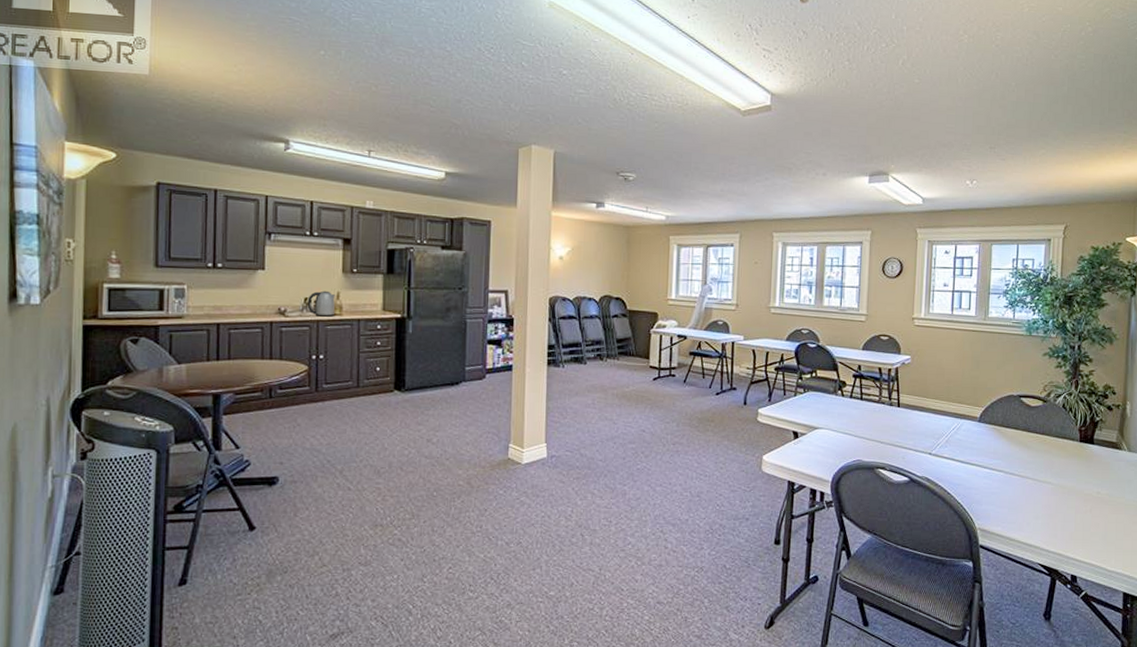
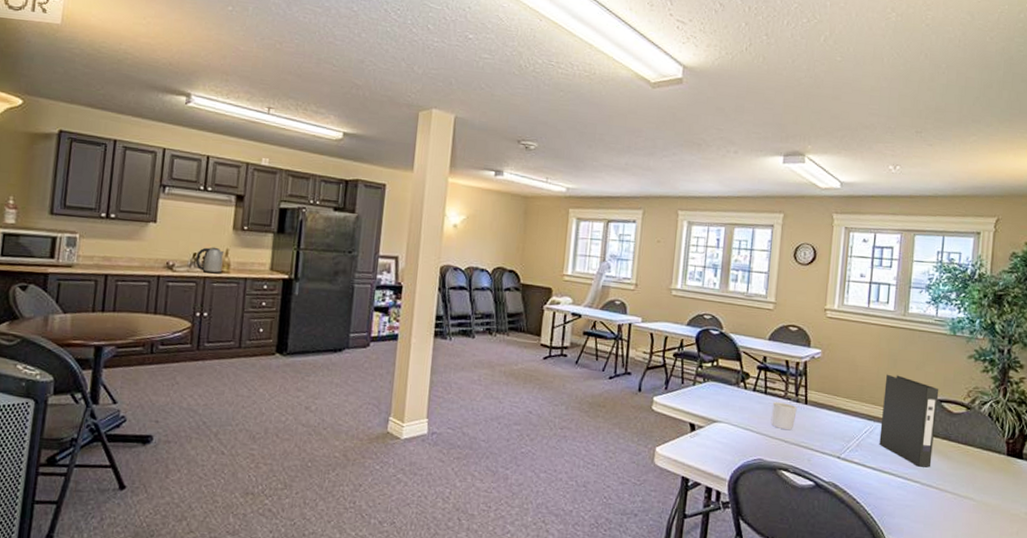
mug: none [867,407,891,432] -> present [770,402,797,431]
binder: none [966,374,1018,457] -> present [879,374,939,468]

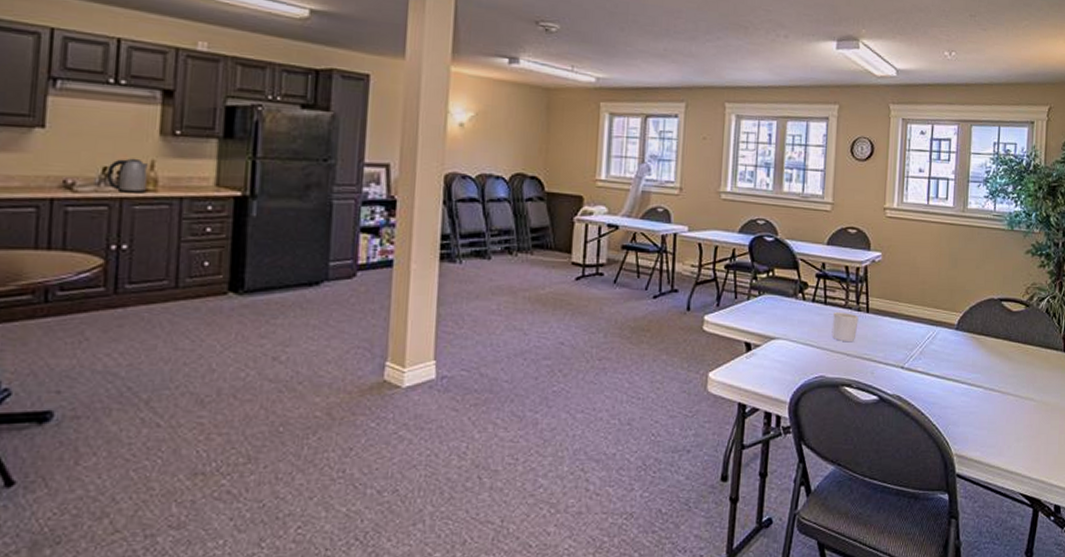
binder: present [879,374,939,468] -> none [942,275,999,371]

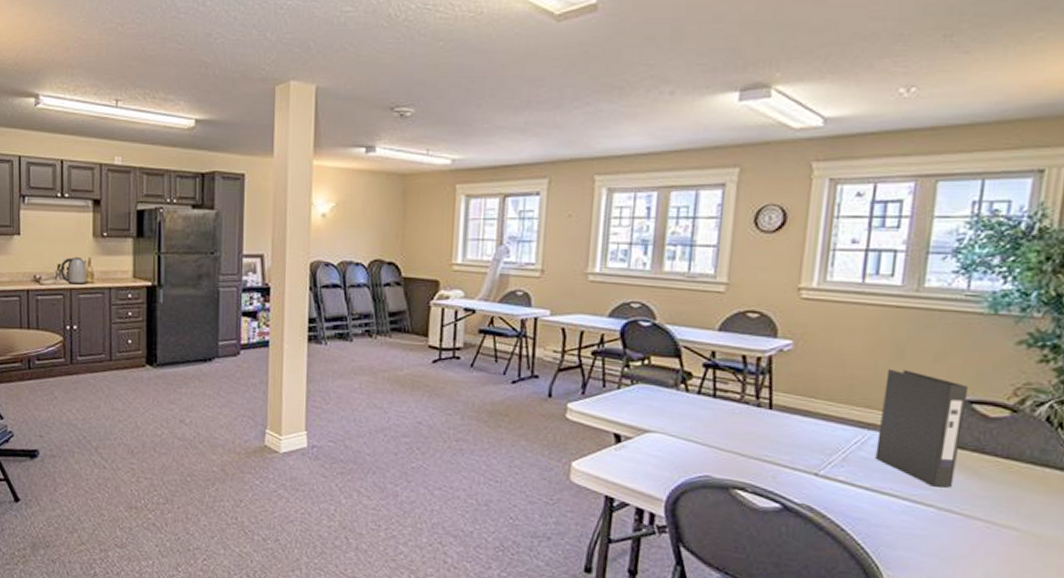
mug: present [831,312,859,343] -> none [721,407,758,442]
binder: none [942,275,999,371] -> present [875,368,969,488]

